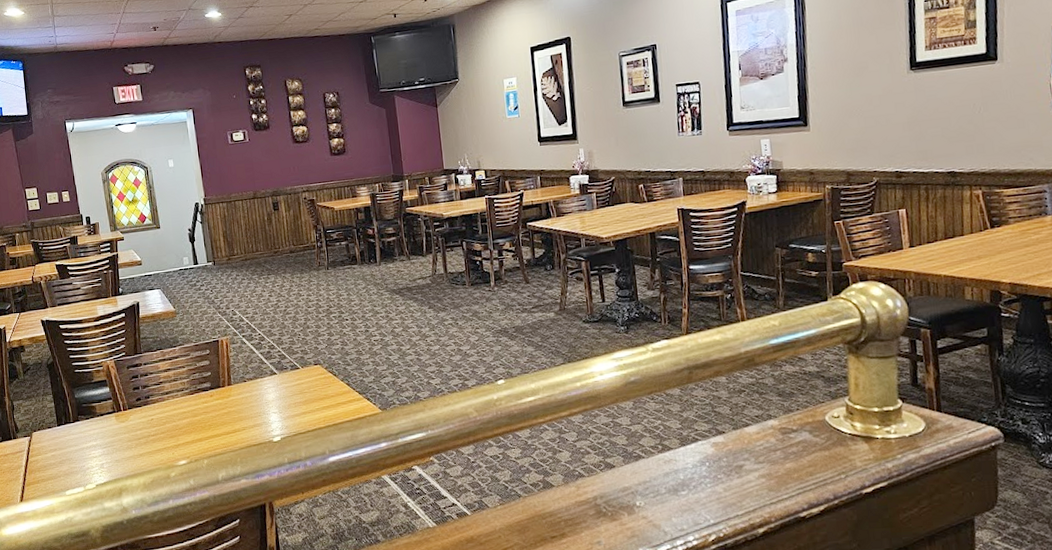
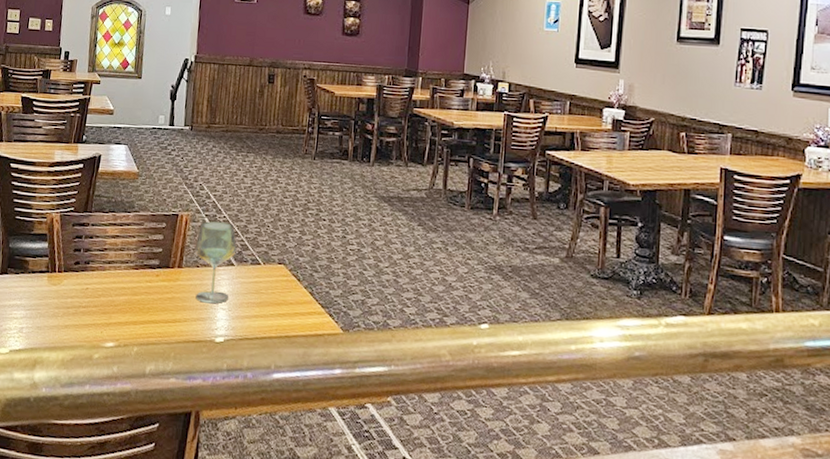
wine glass: none [238,338,278,411] -> present [194,220,237,304]

